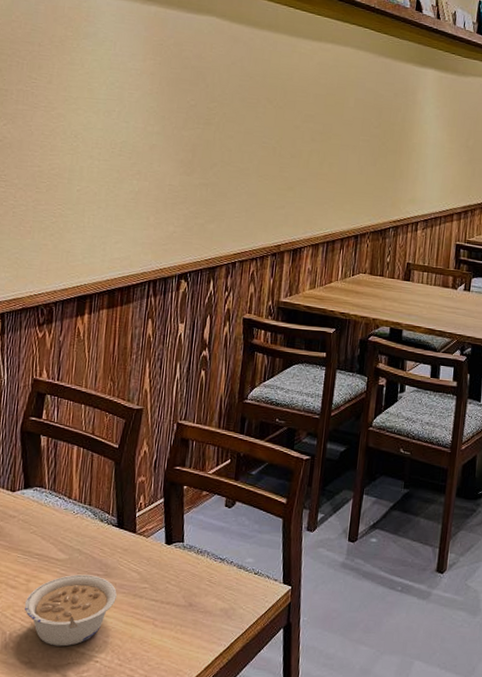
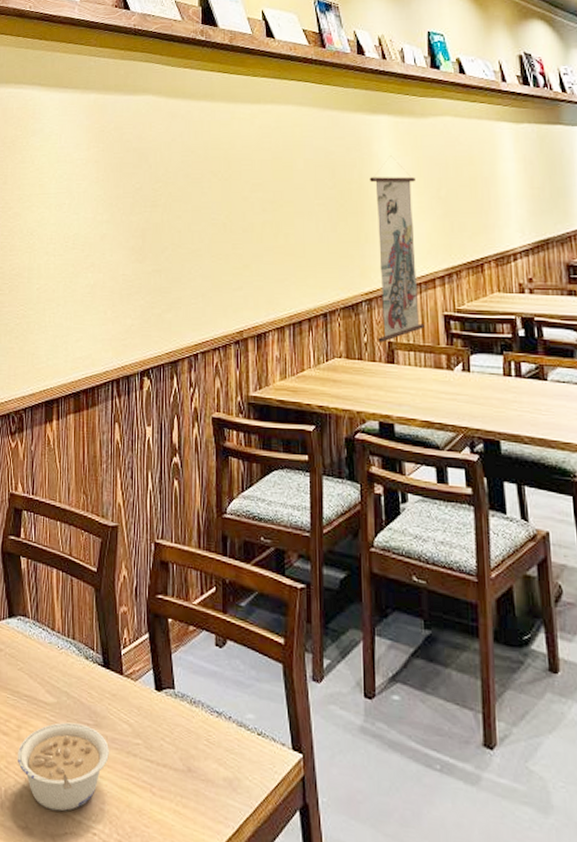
wall scroll: none [399,105,450,263] -> present [369,155,424,343]

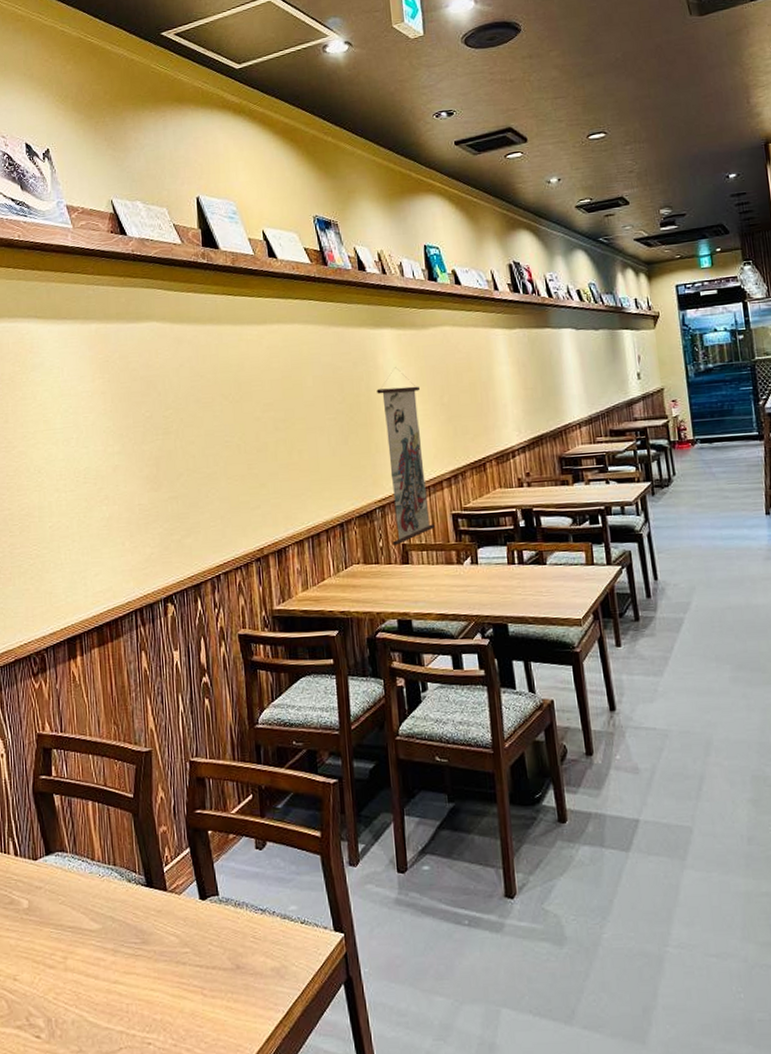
legume: present [17,722,110,812] -> none [65,944,160,1030]

